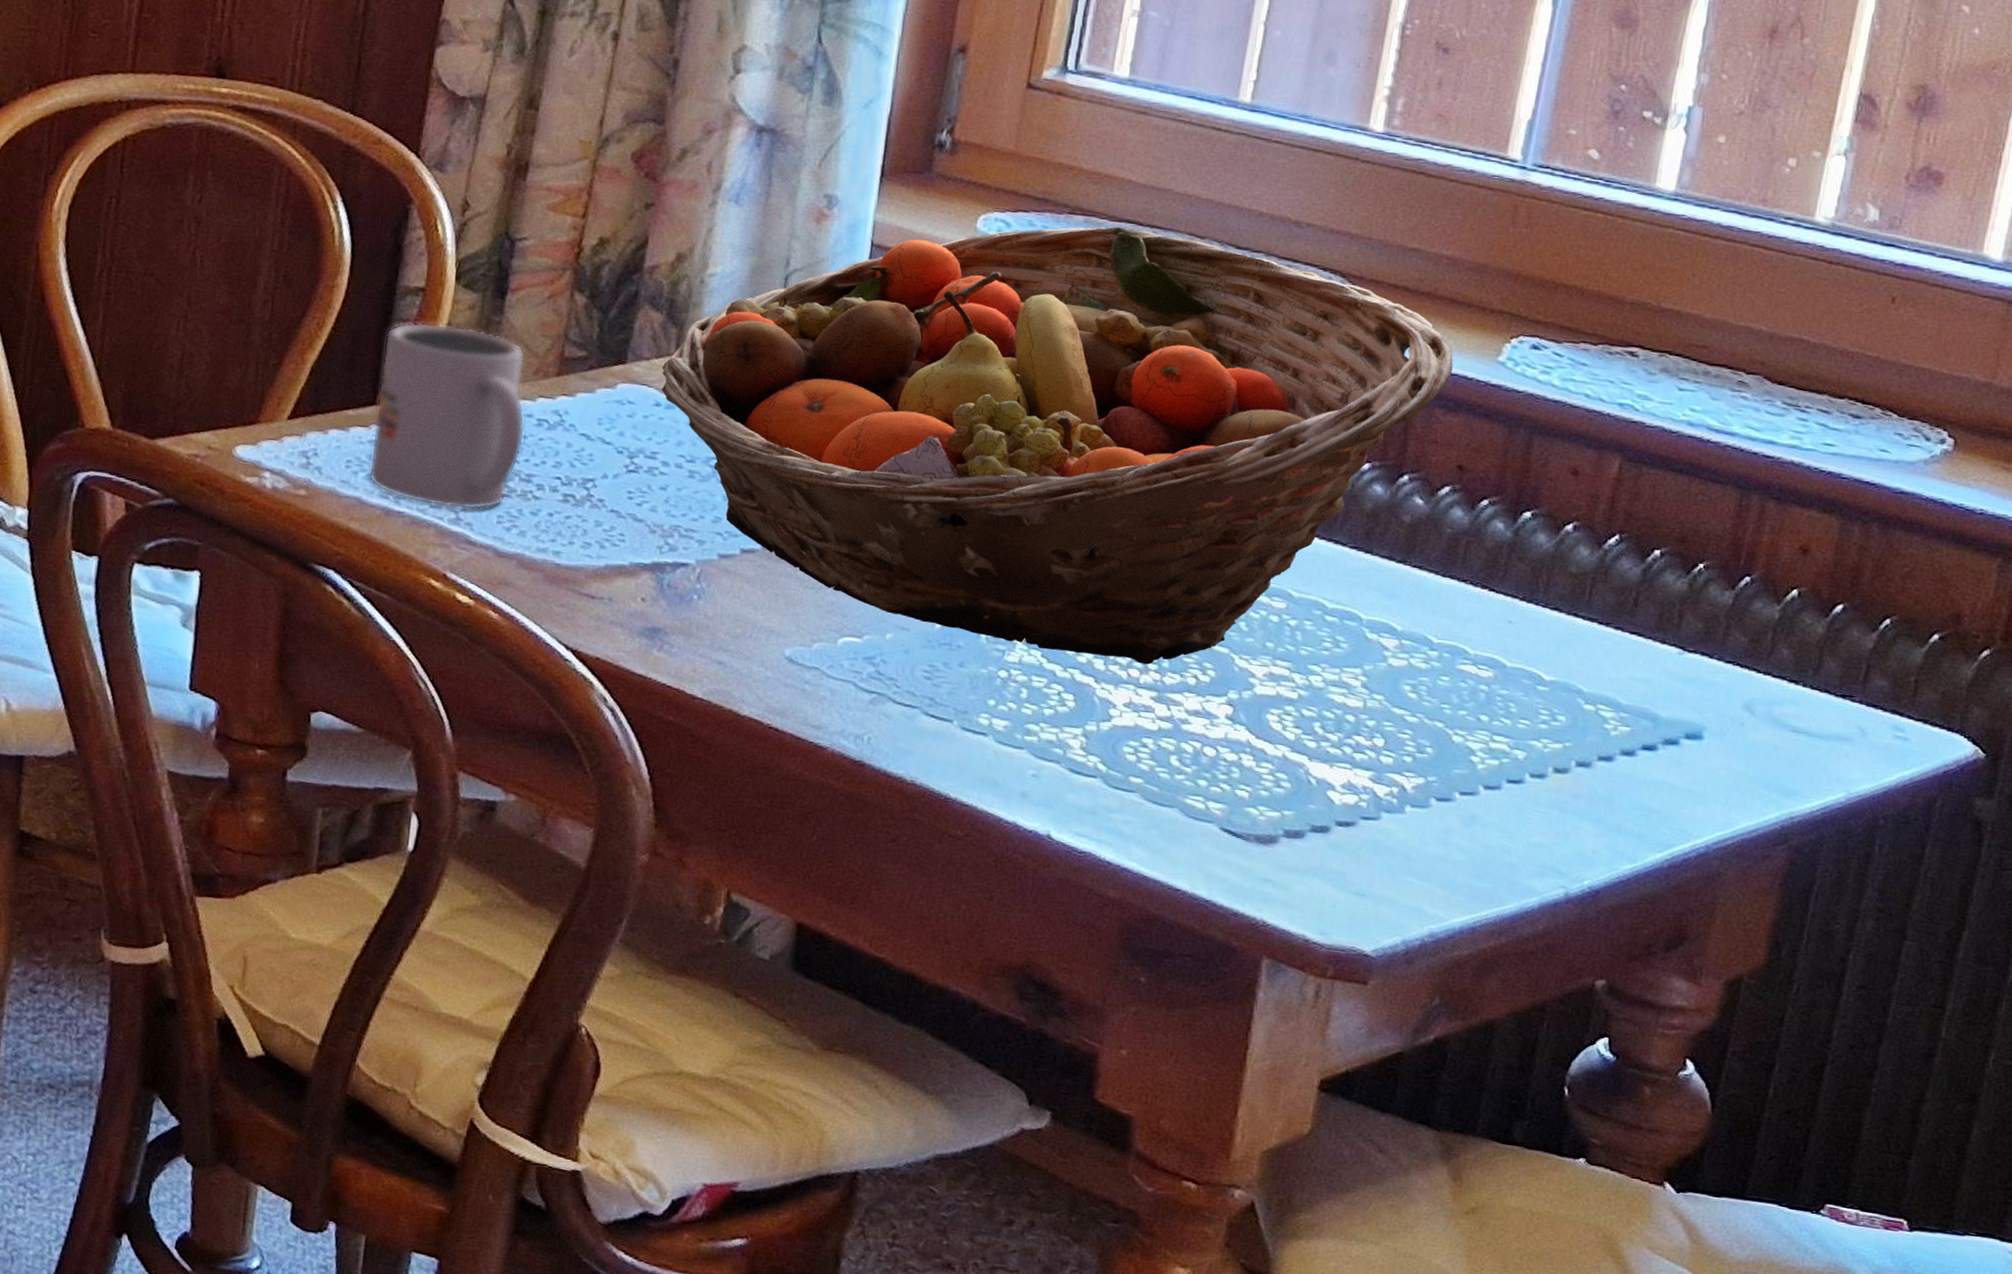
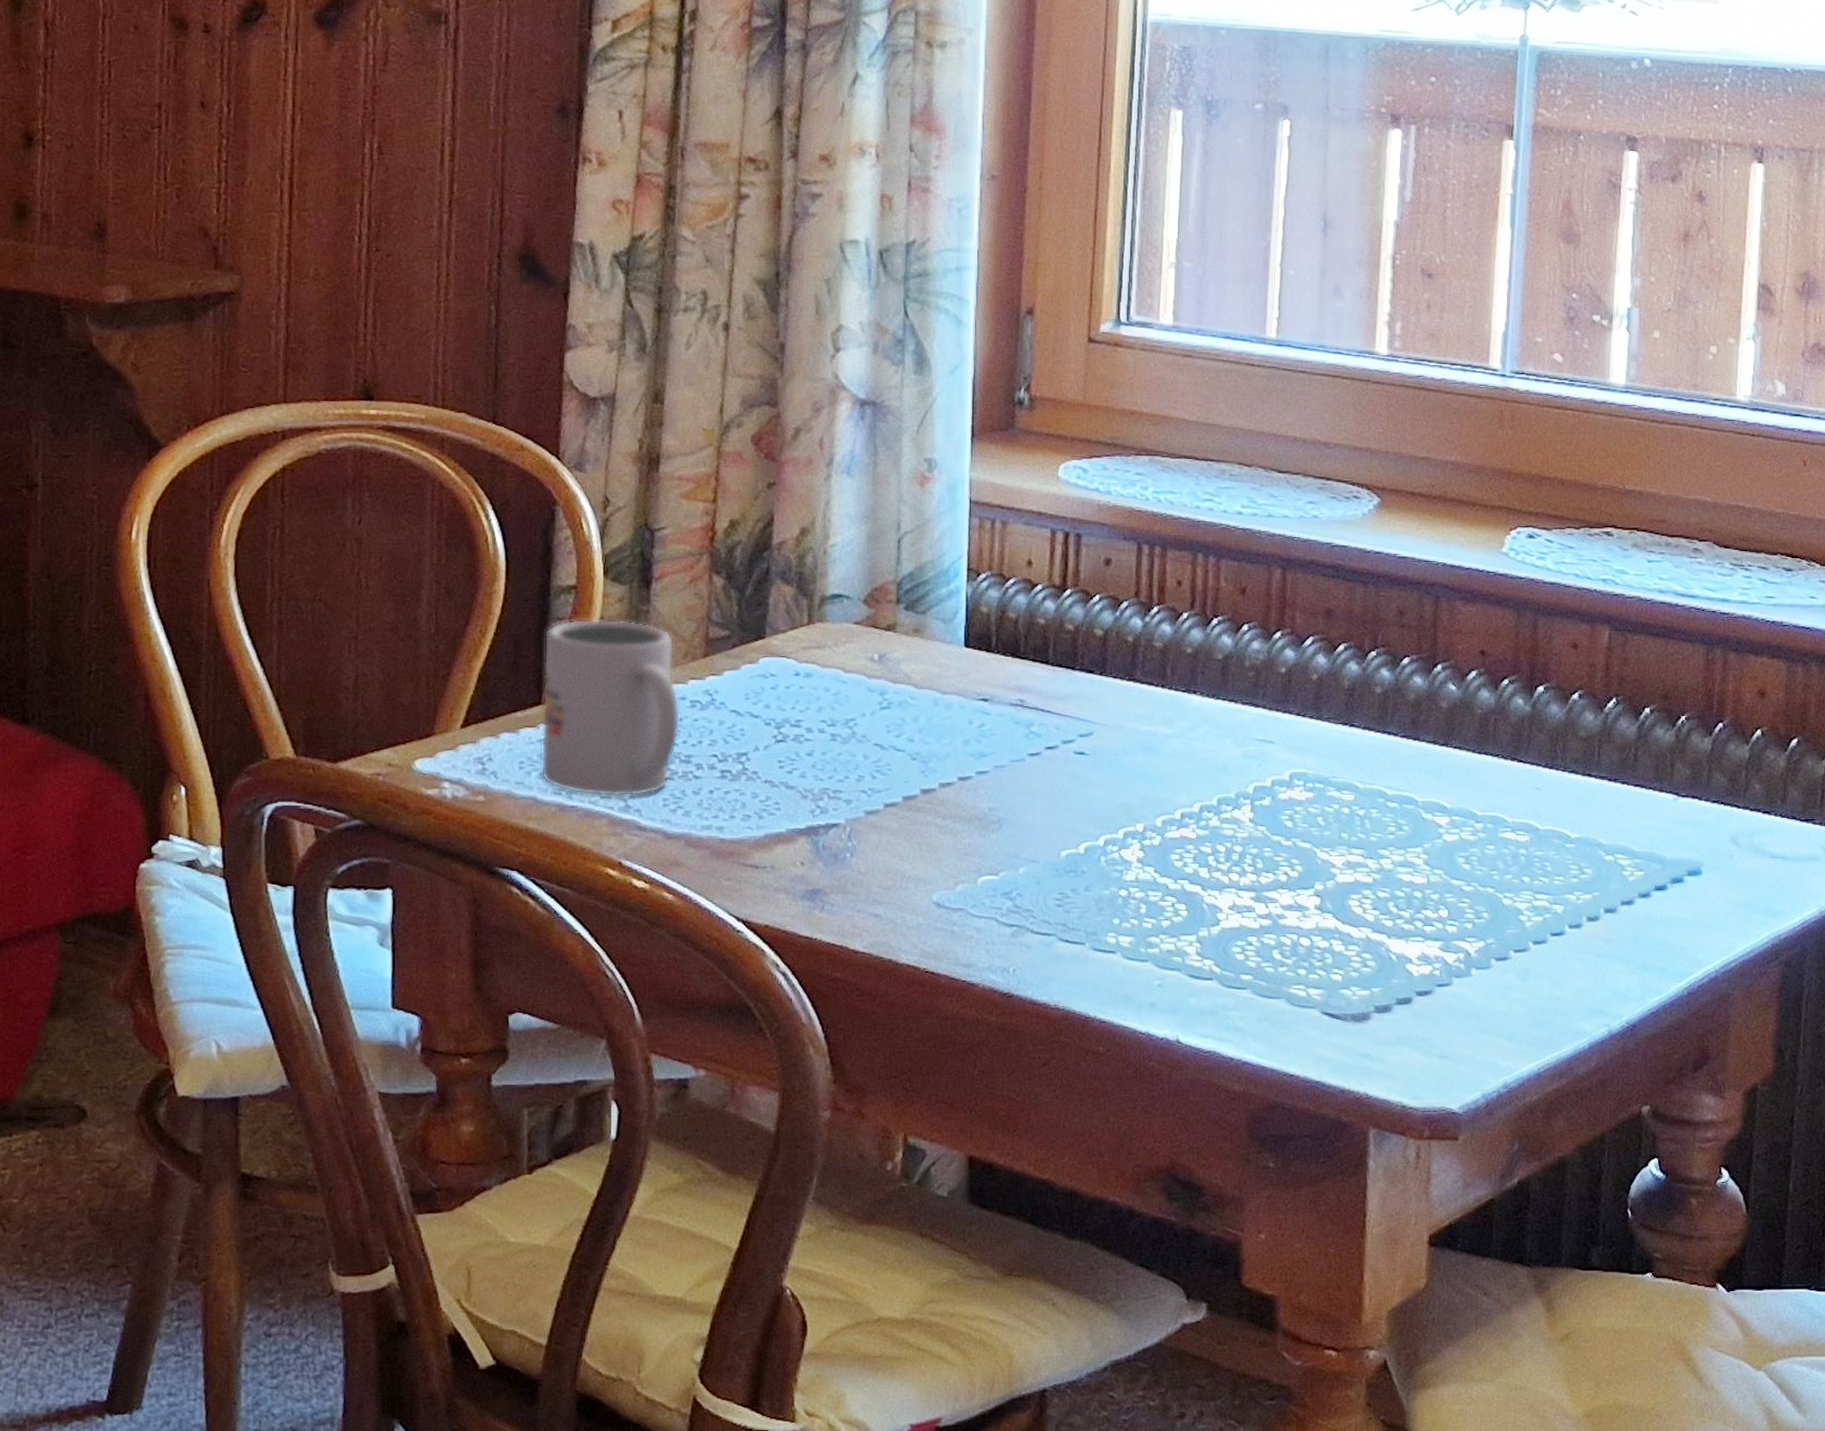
fruit basket: present [661,226,1453,665] -> none [797,462,1466,868]

